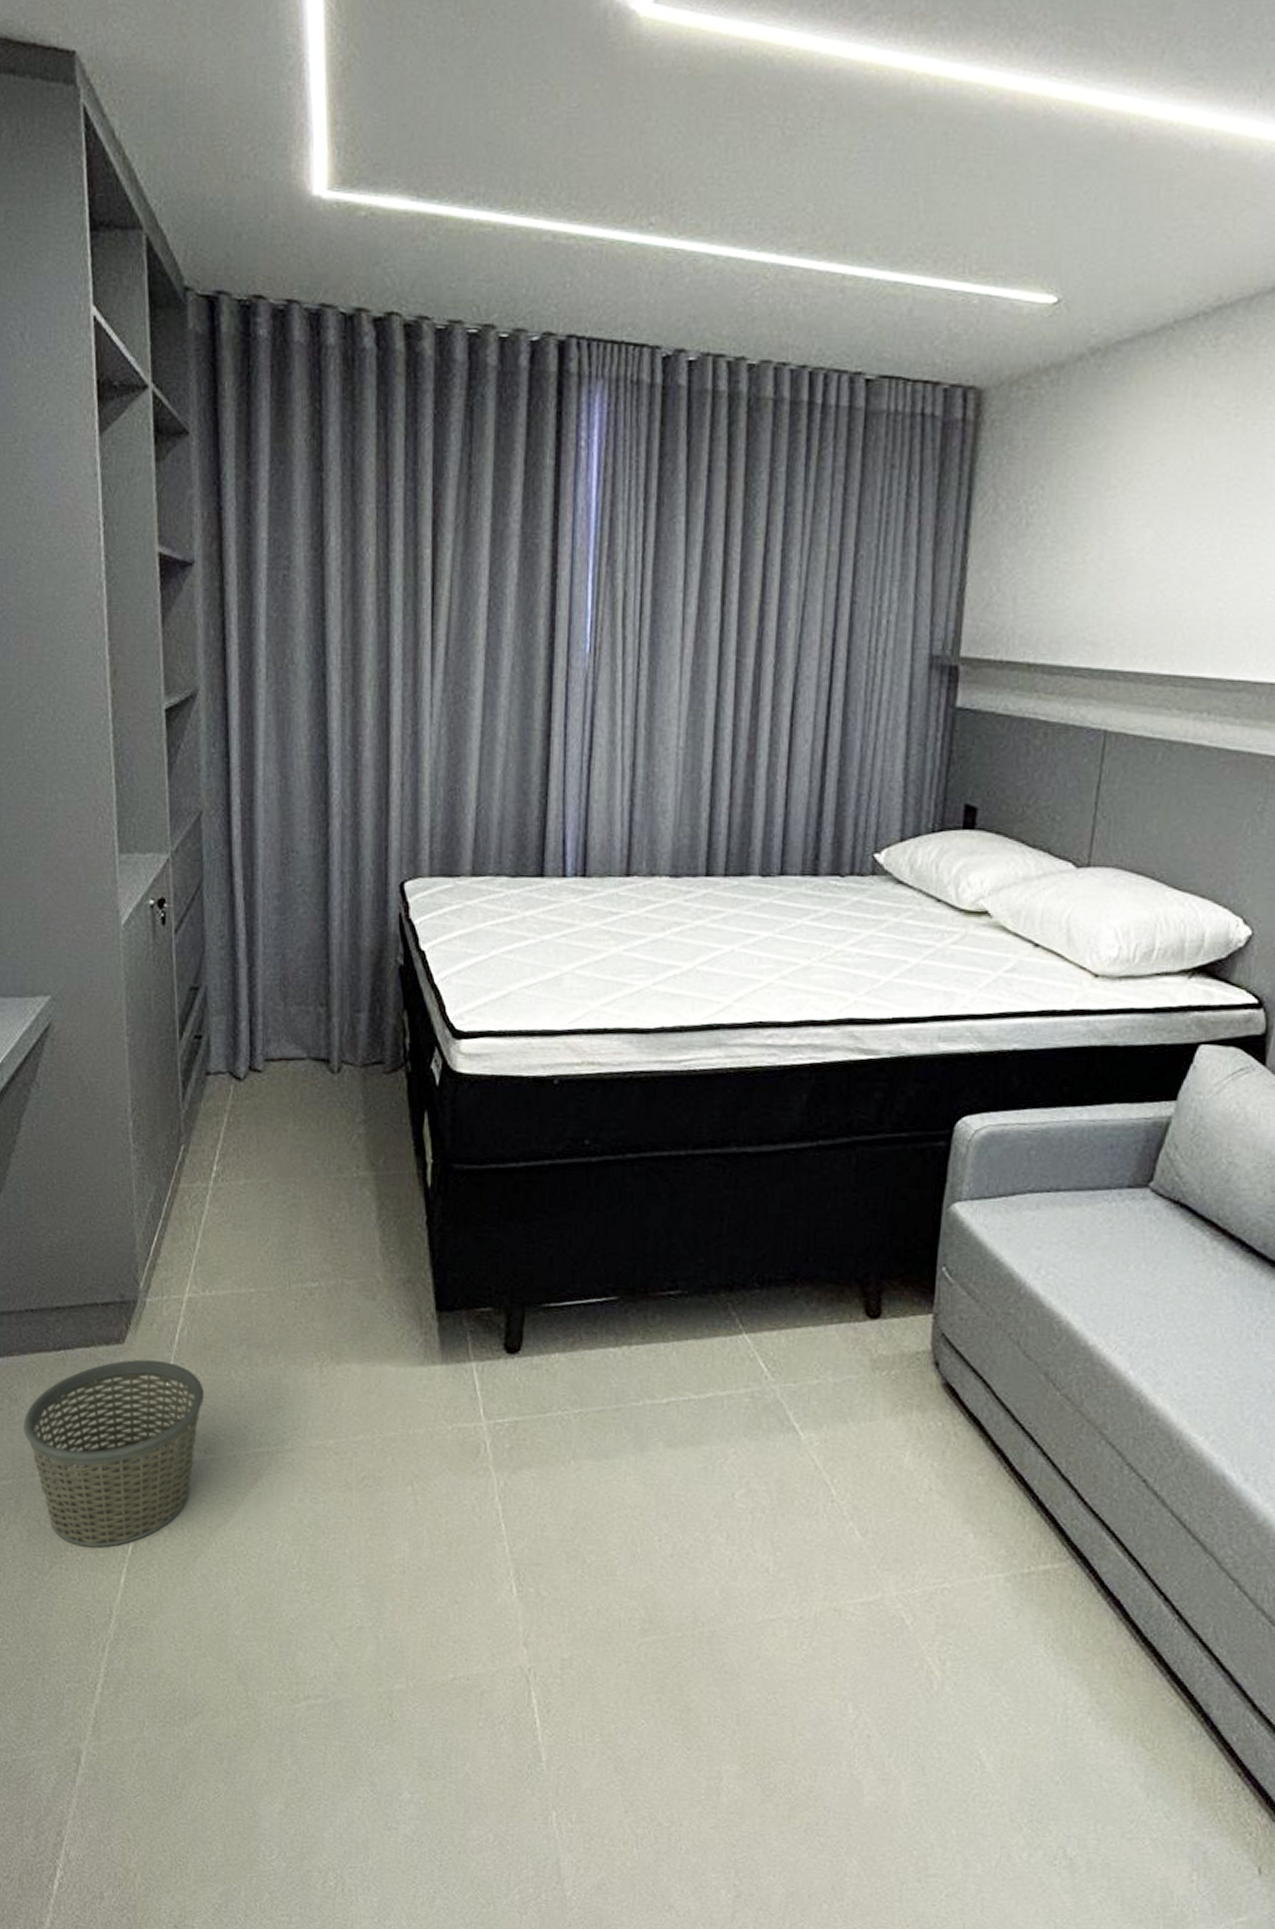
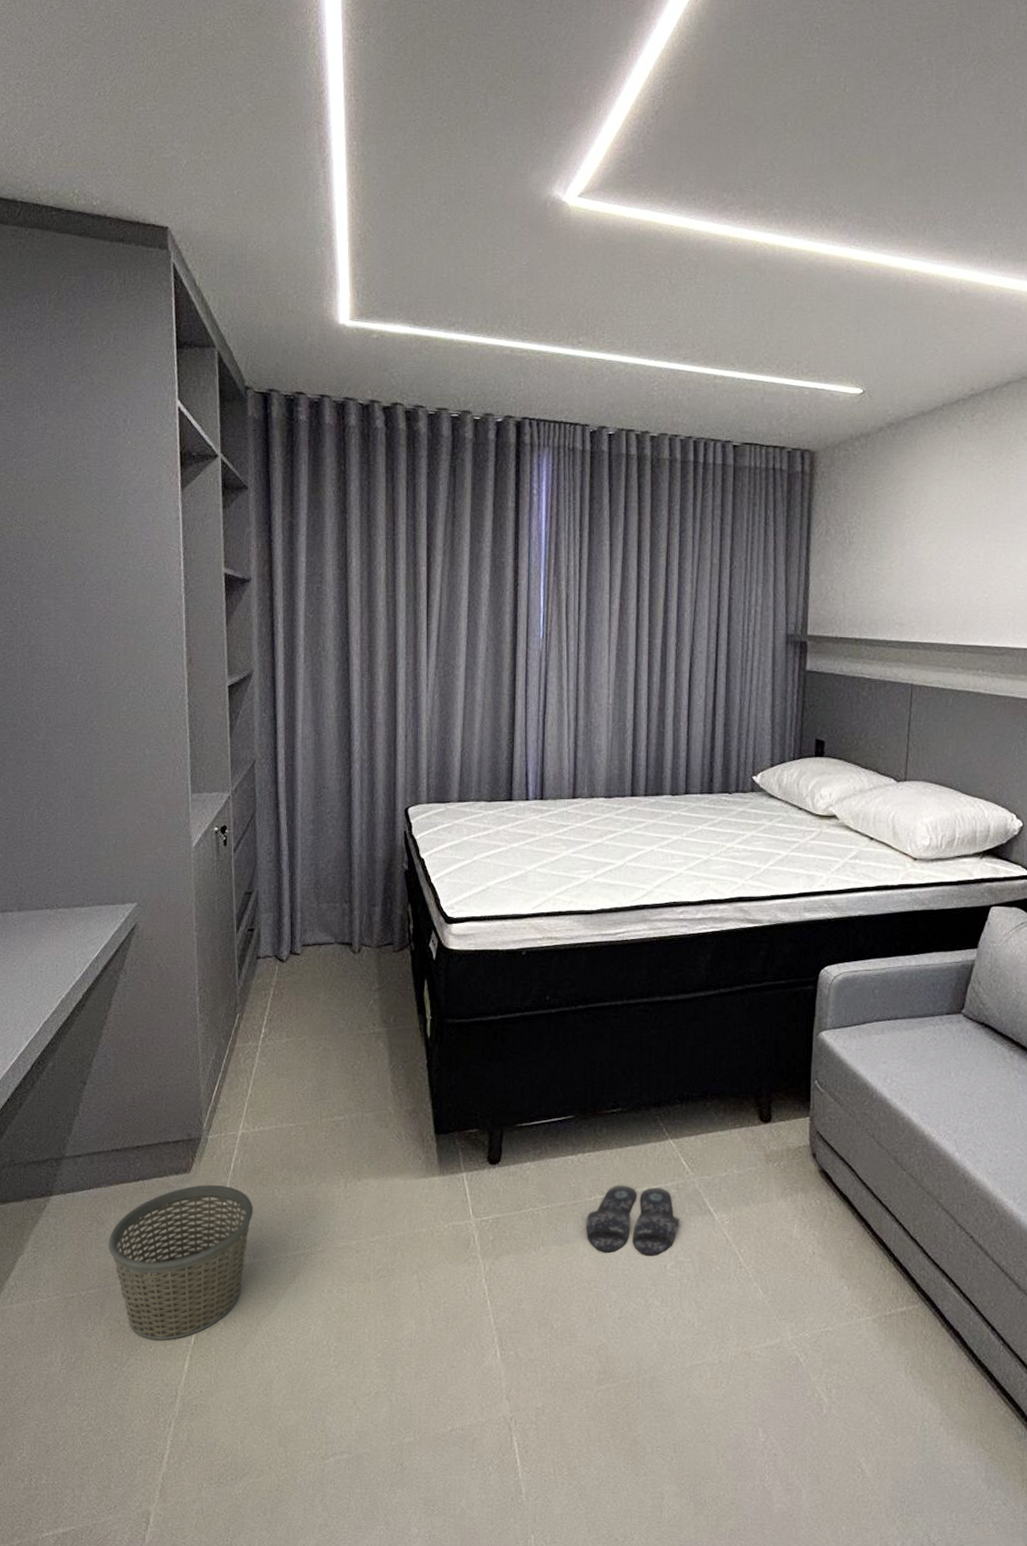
slippers: none [630,1388,755,1481] -> present [586,1185,681,1256]

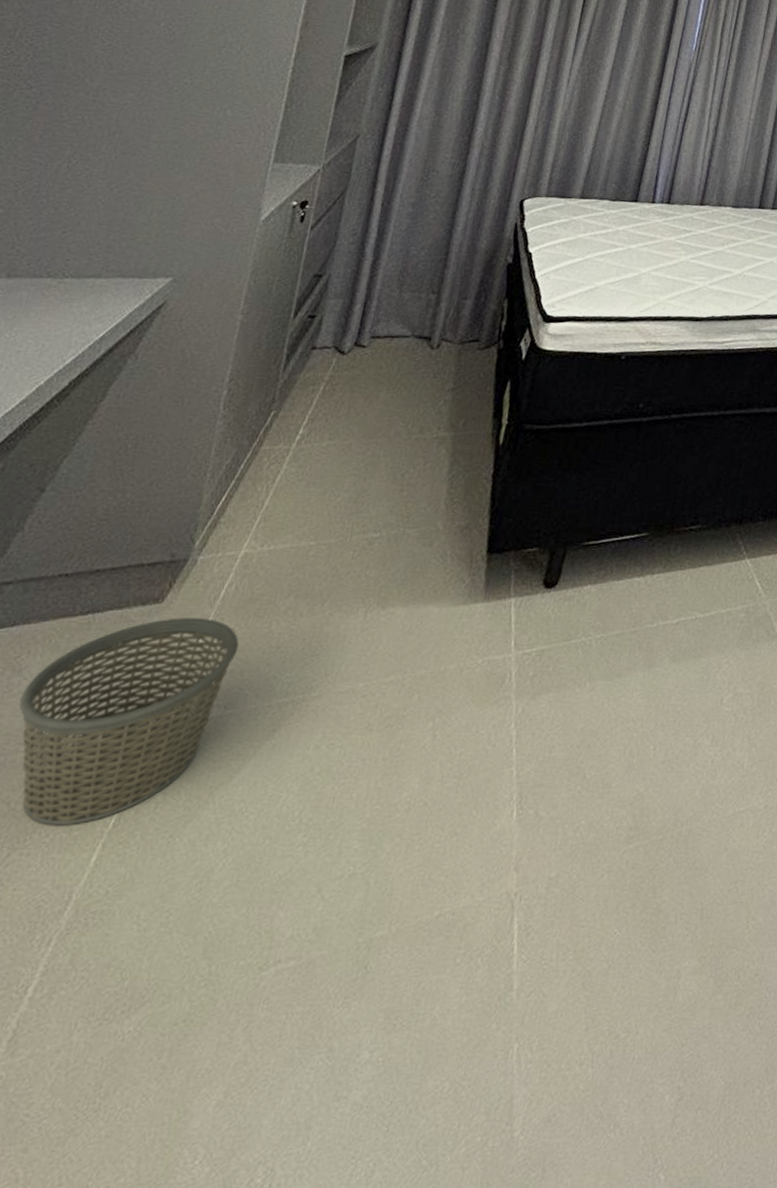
slippers: present [586,1185,681,1256] -> none [641,609,746,688]

